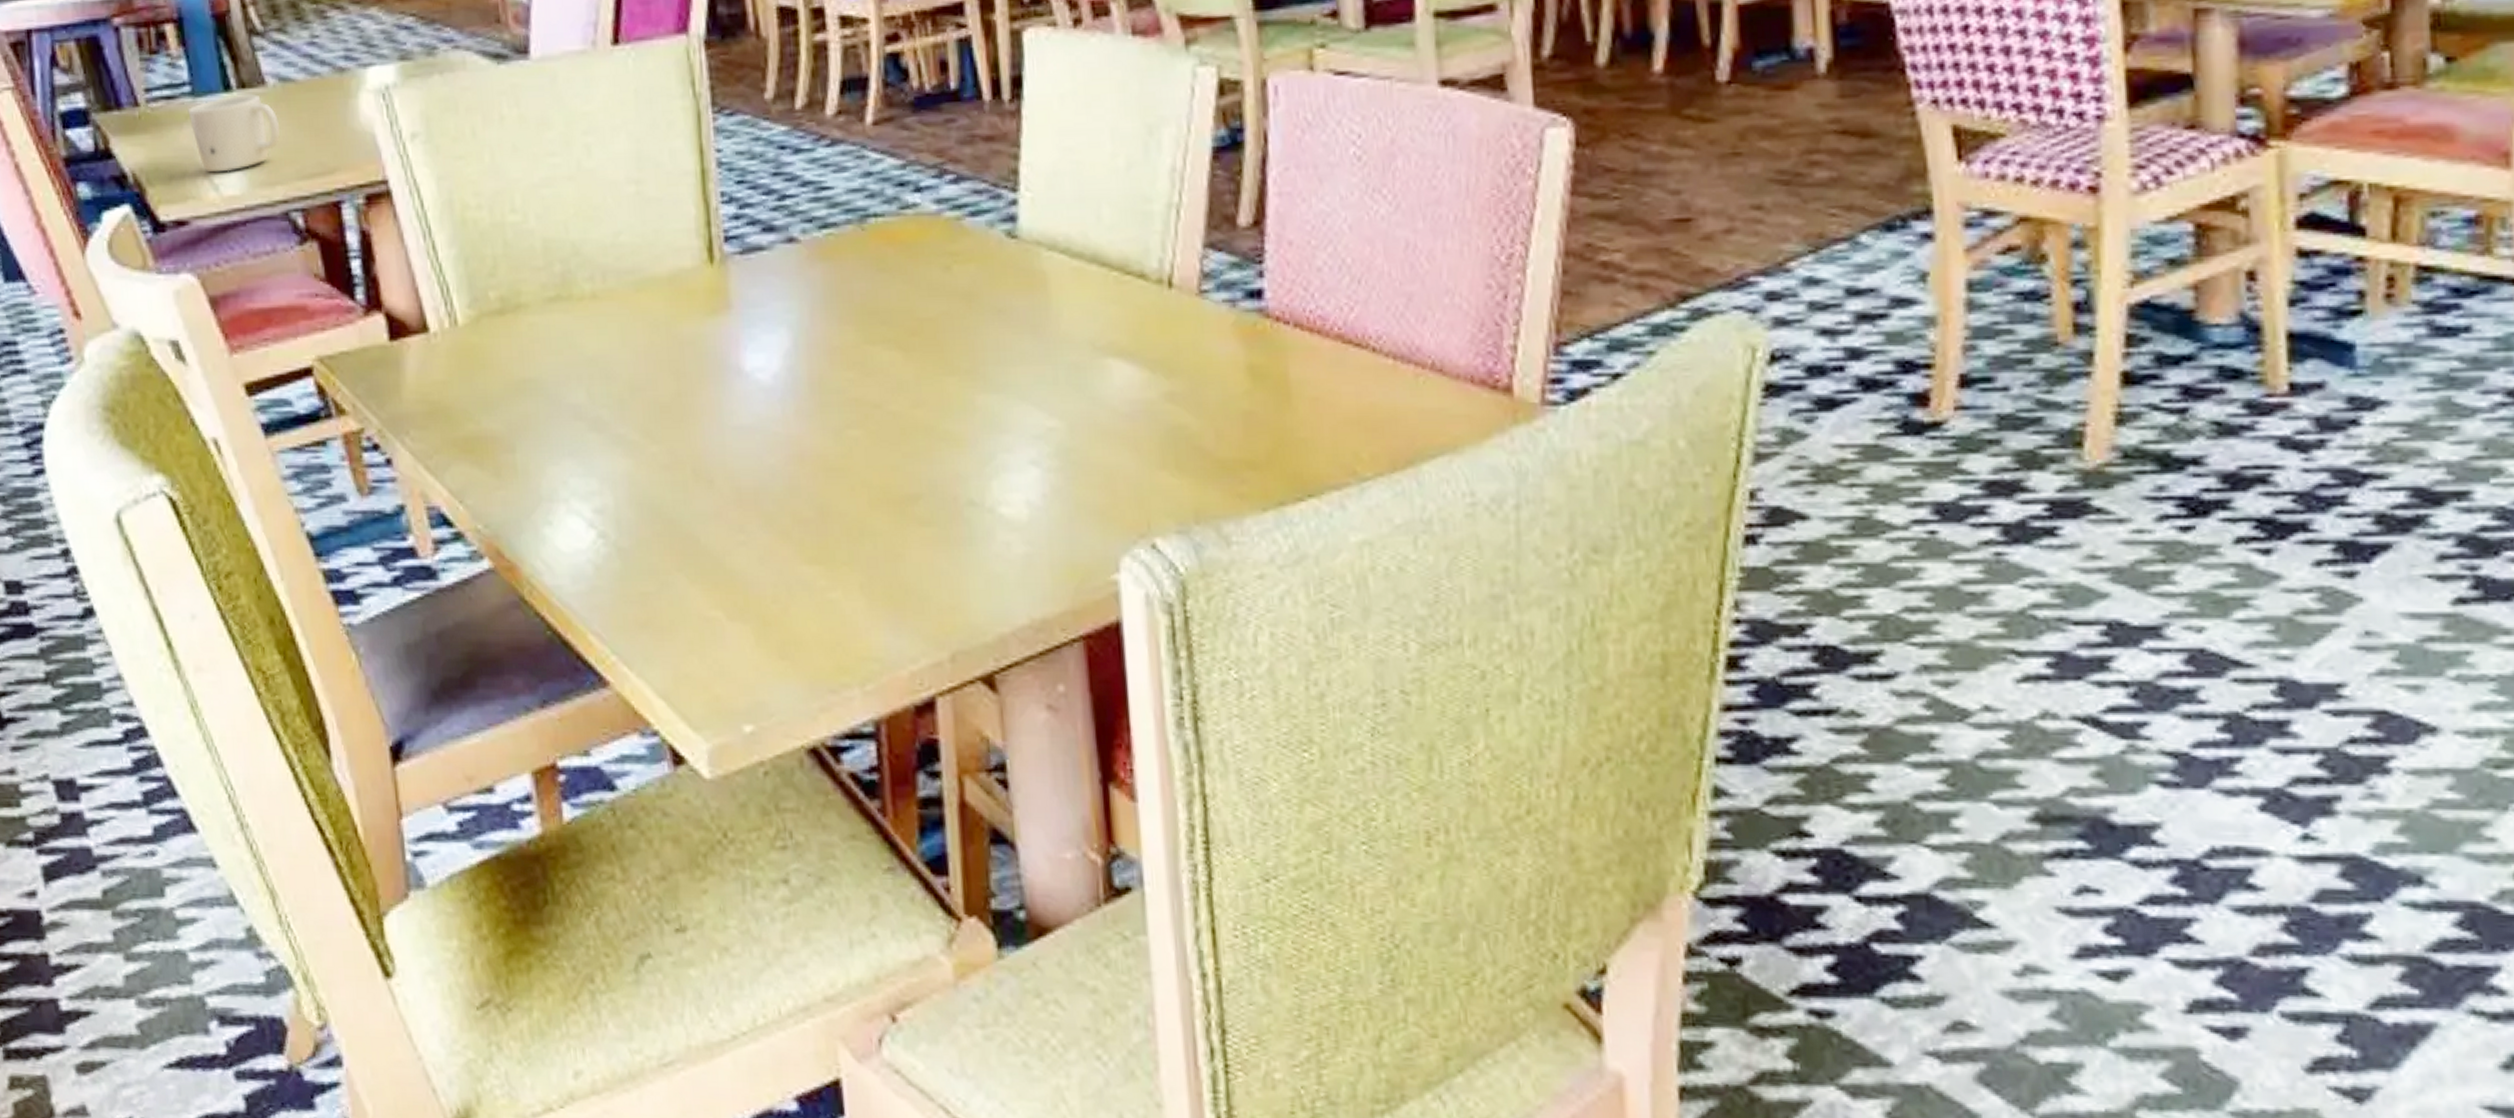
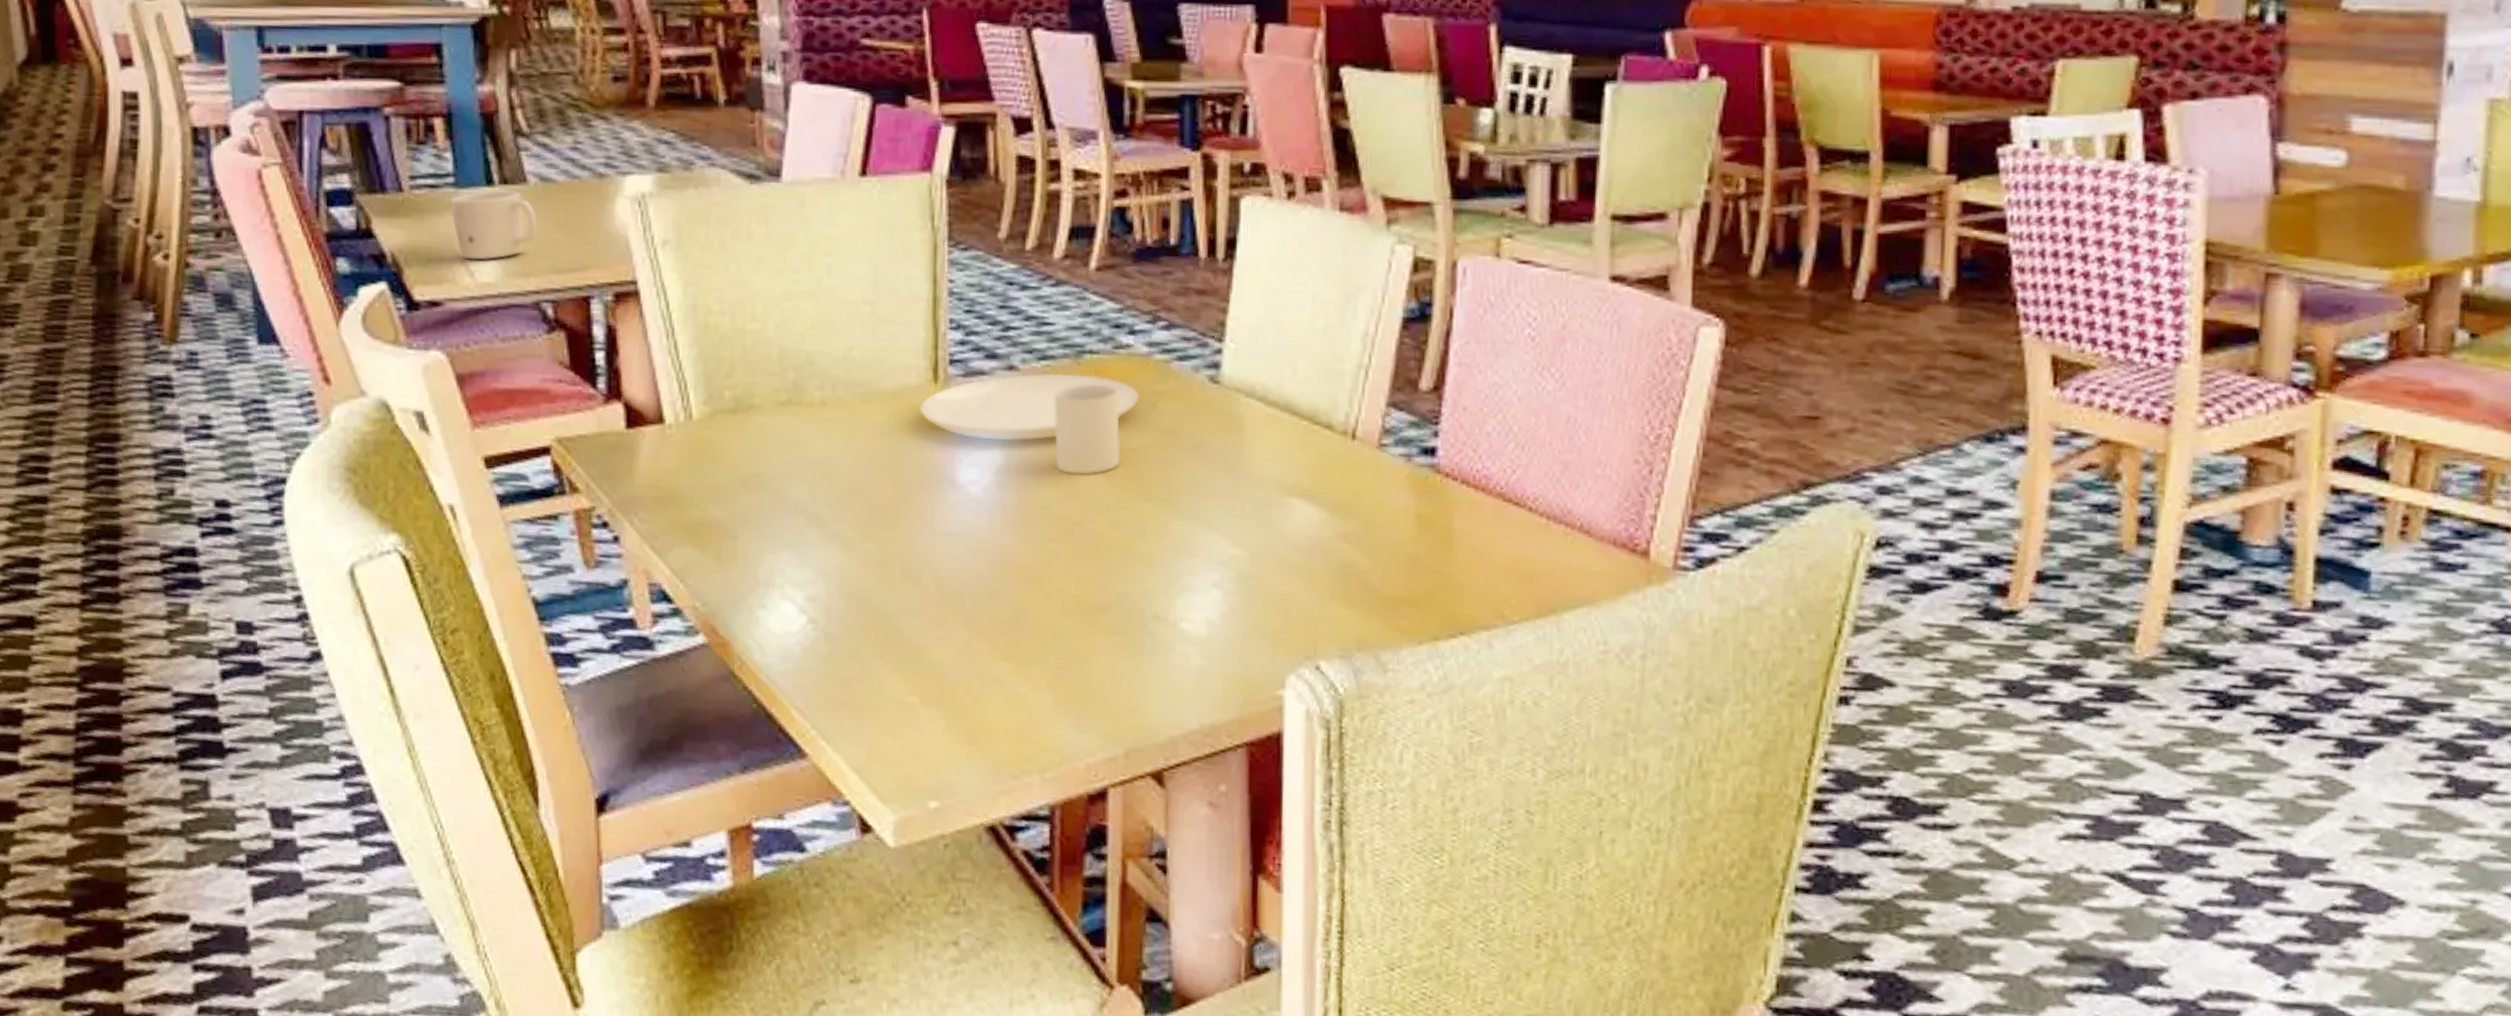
plate: none [696,240,931,321] -> present [919,373,1139,441]
cup: none [839,249,918,352] -> present [1054,383,1121,475]

